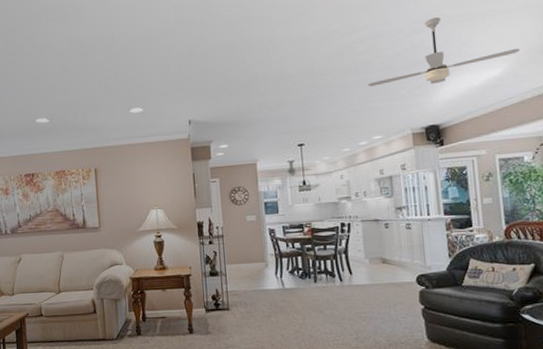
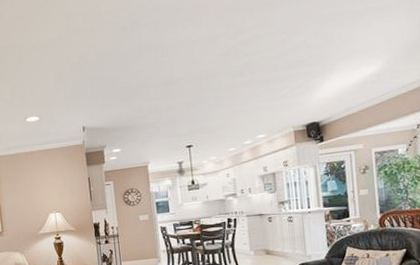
ceiling fan: present [368,17,521,87] -> none [252,16,397,88]

